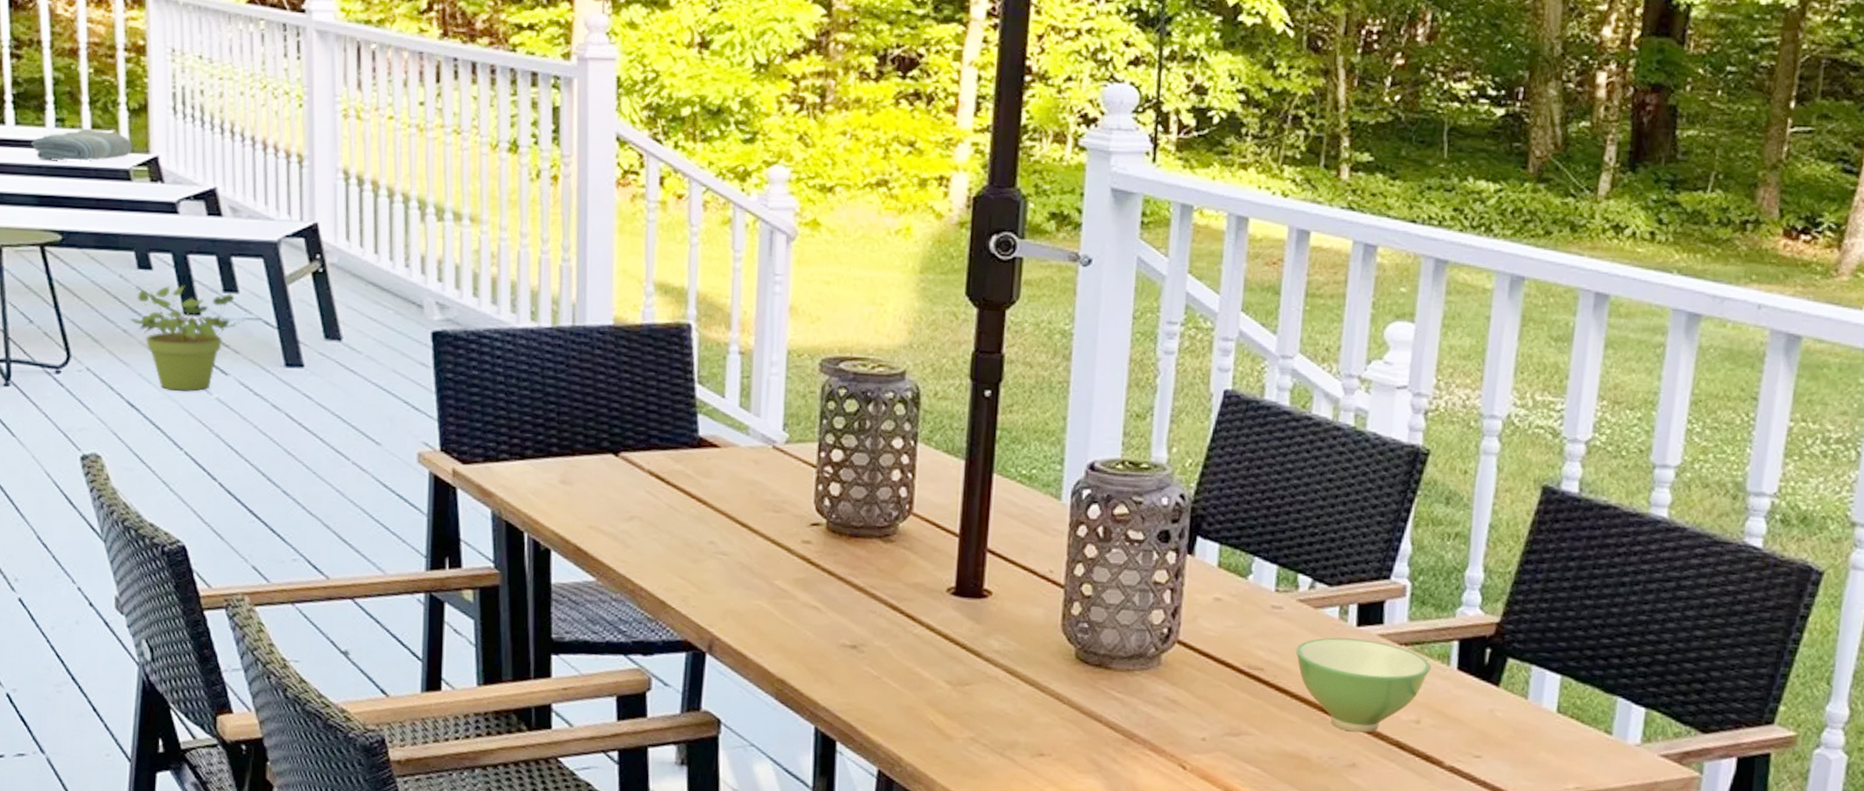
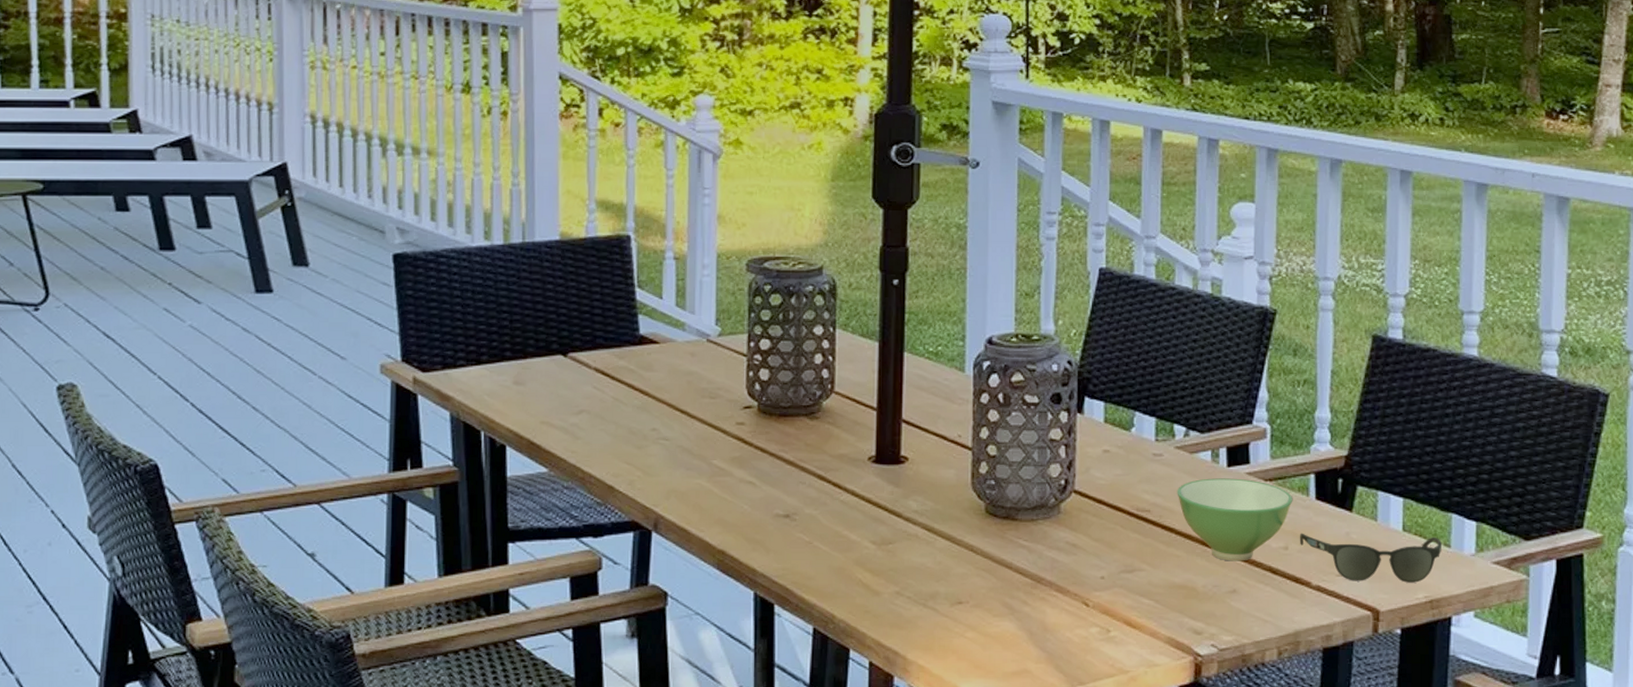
towel: present [31,129,133,163] -> none [16,88,113,118]
potted plant: present [129,286,244,391] -> none [107,225,217,320]
sunglasses: none [1434,706,1602,771] -> present [1300,533,1441,583]

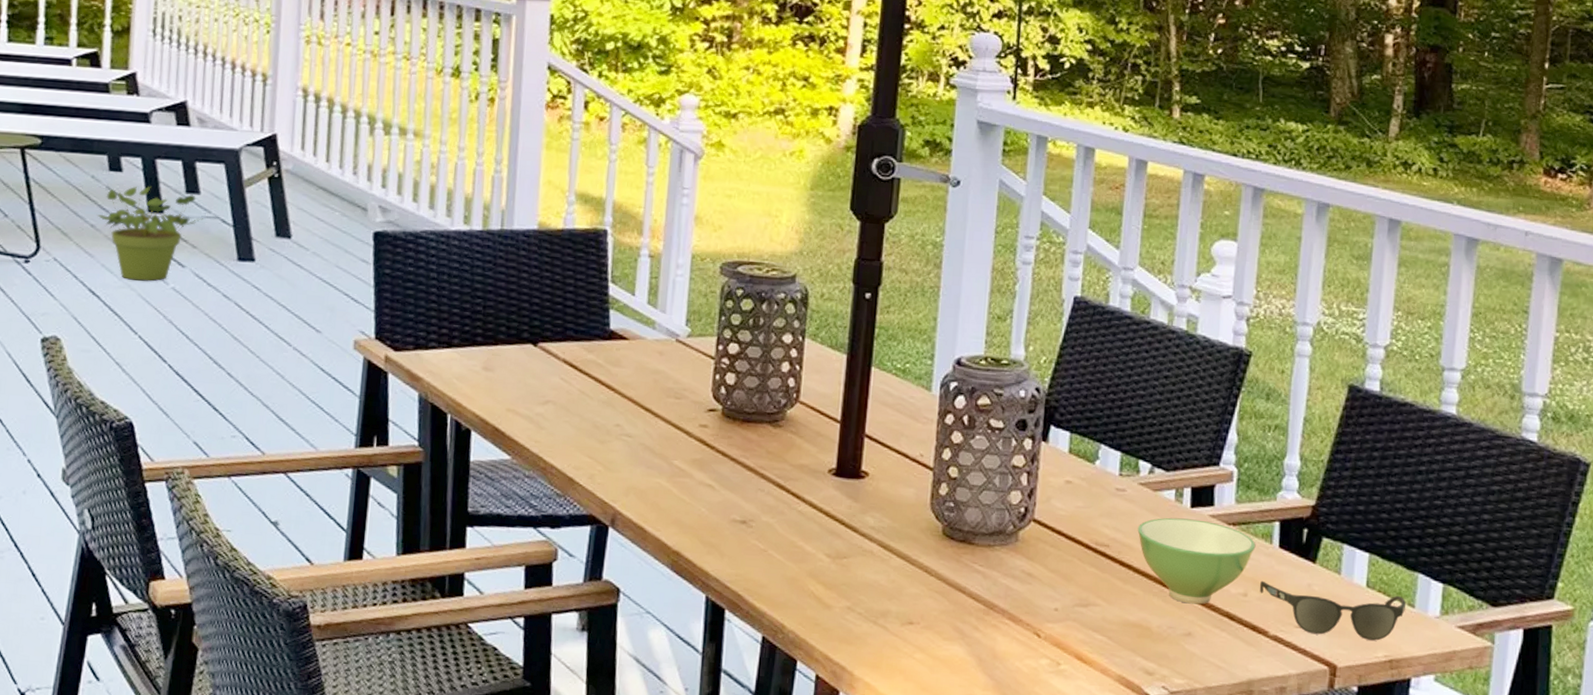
potted plant: none [107,225,217,320] -> present [97,186,203,281]

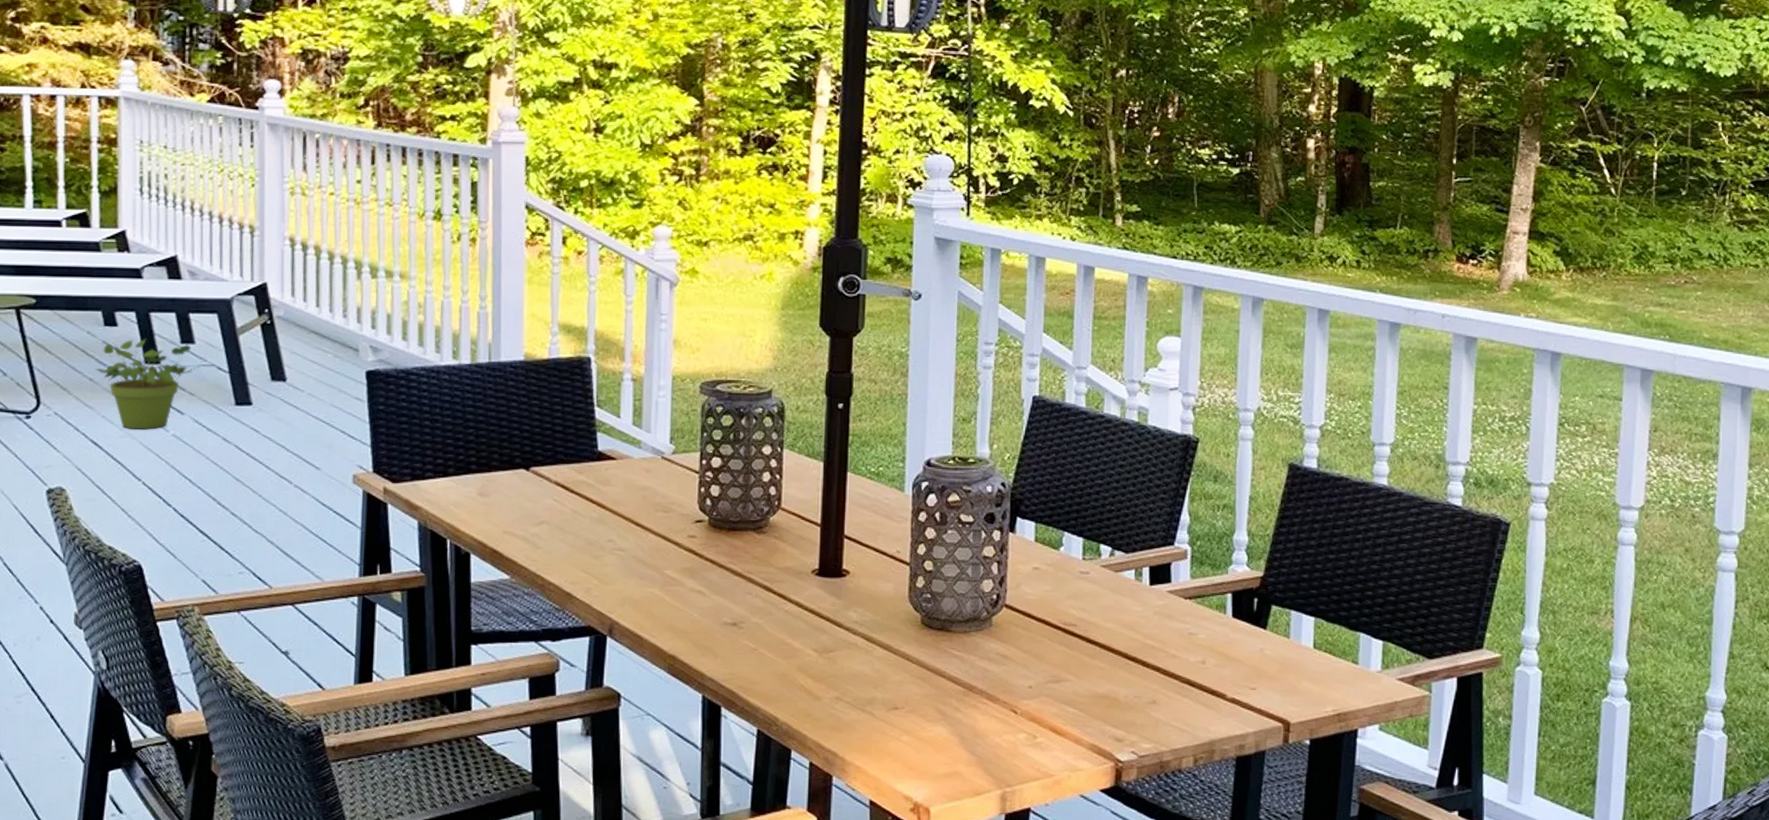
bowl: present [1137,517,1256,605] -> none [1102,595,1211,674]
sunglasses: present [1260,580,1406,641] -> none [1217,648,1350,697]

